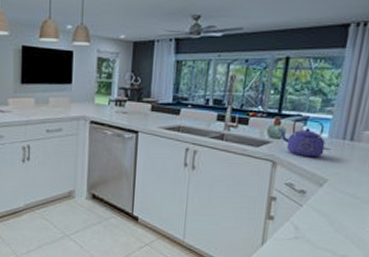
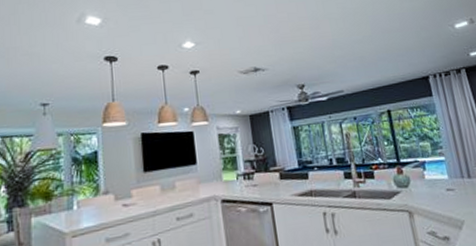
kettle: present [278,119,326,158] -> none [403,163,451,202]

